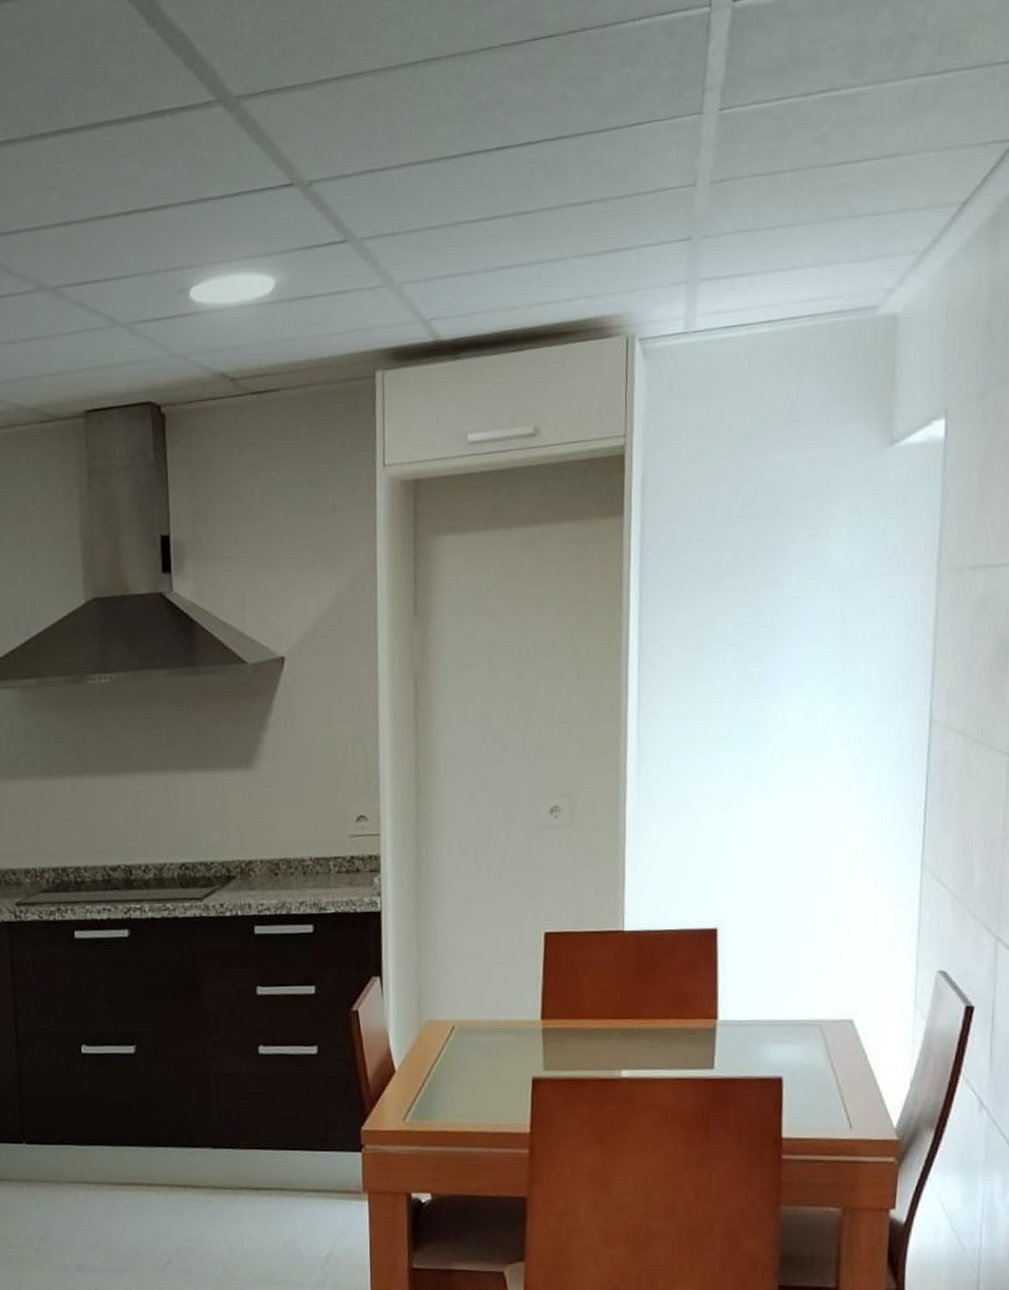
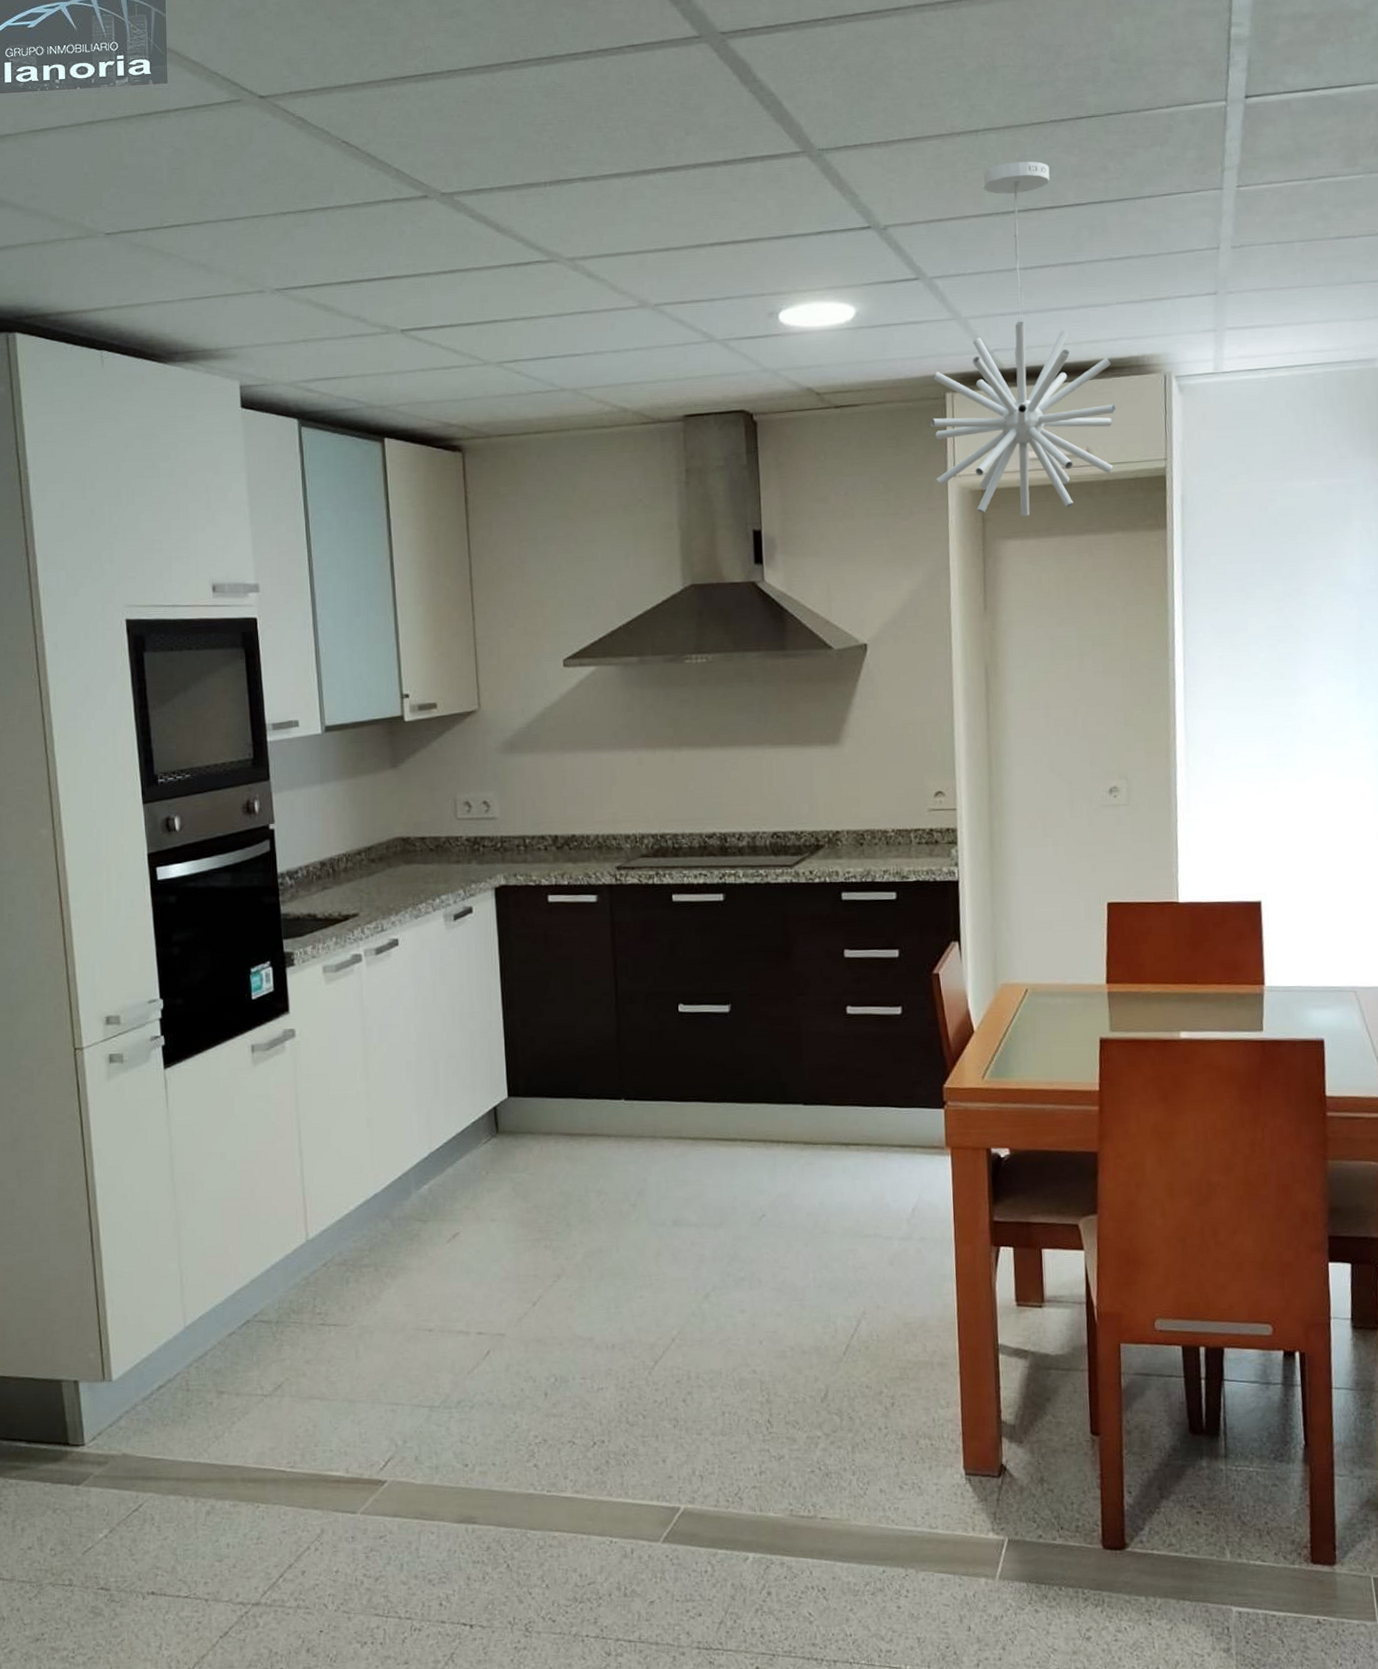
pendant light: none [357,94,570,508] -> present [930,161,1117,516]

